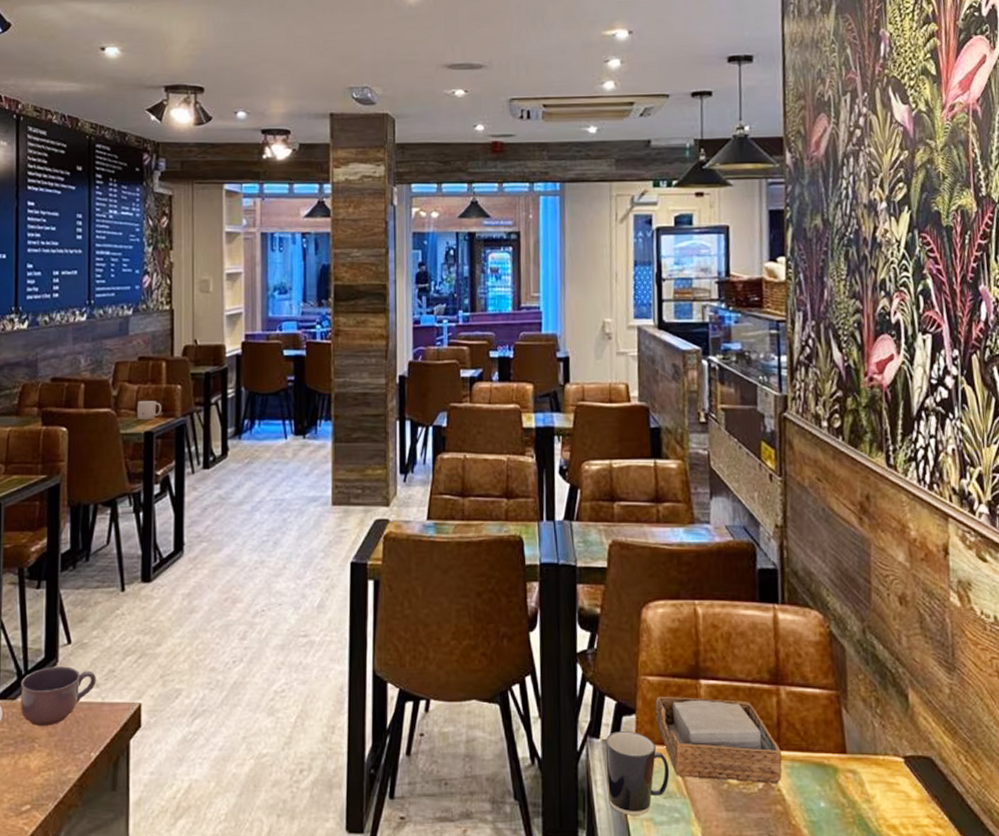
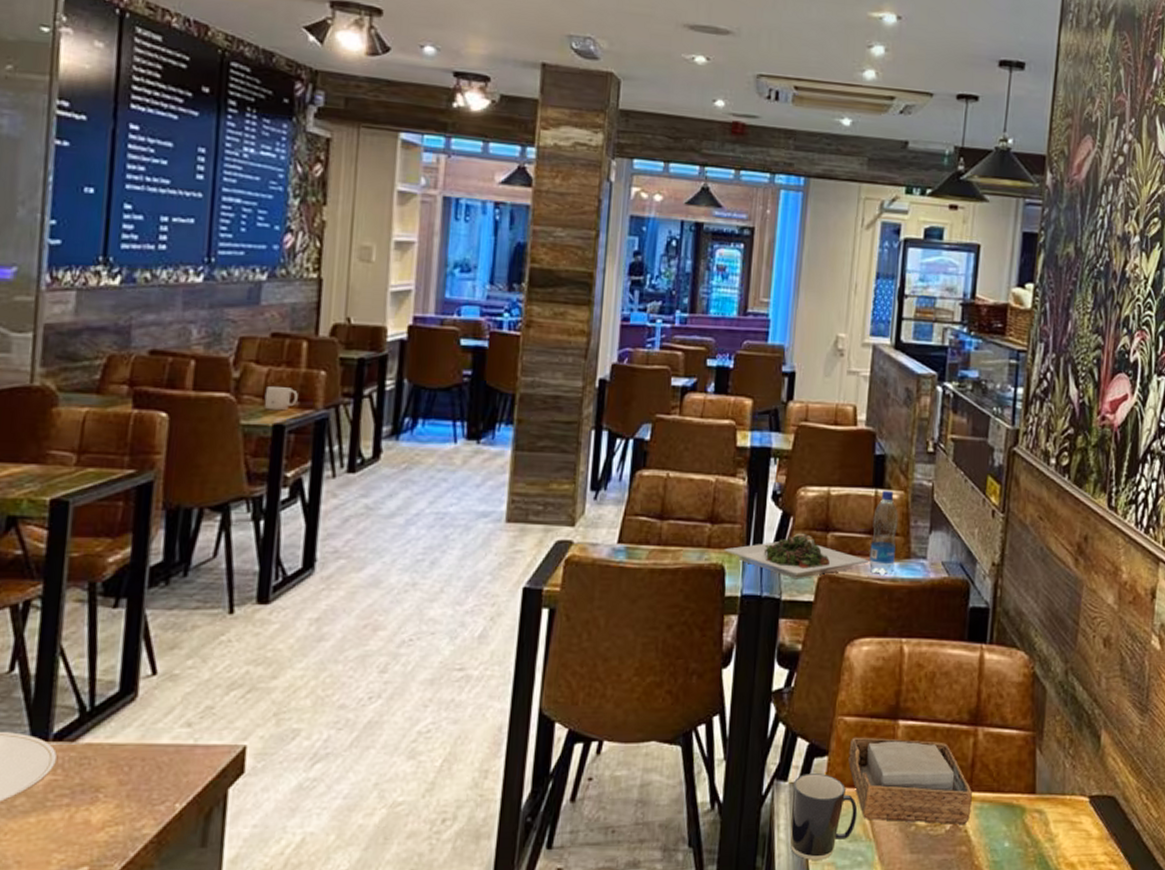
teacup: present [20,666,96,726] -> none [81,702,188,773]
salad: none [520,503,656,547] -> present [723,533,870,579]
bottle: none [654,460,680,541] -> present [869,490,898,576]

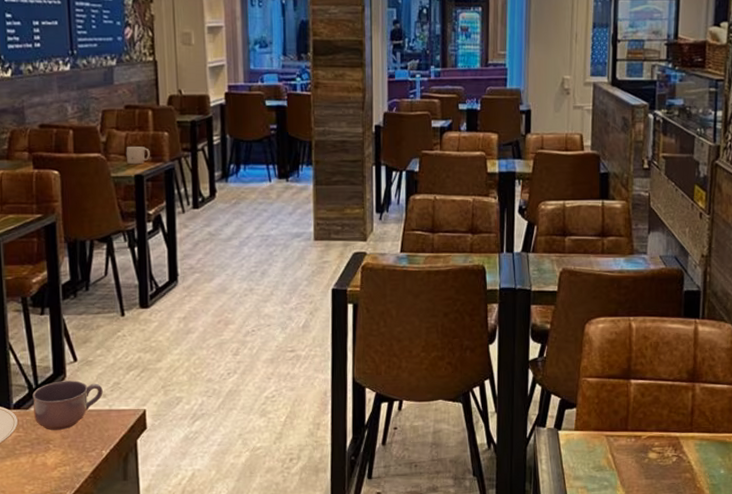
teacup: none [81,702,188,773] -> present [32,380,103,430]
salad: present [723,533,870,579] -> none [483,238,600,274]
mug: present [790,773,858,860] -> none [550,421,602,485]
napkin holder: present [848,737,972,825] -> none [592,393,693,458]
bottle: present [869,490,898,576] -> none [600,201,622,269]

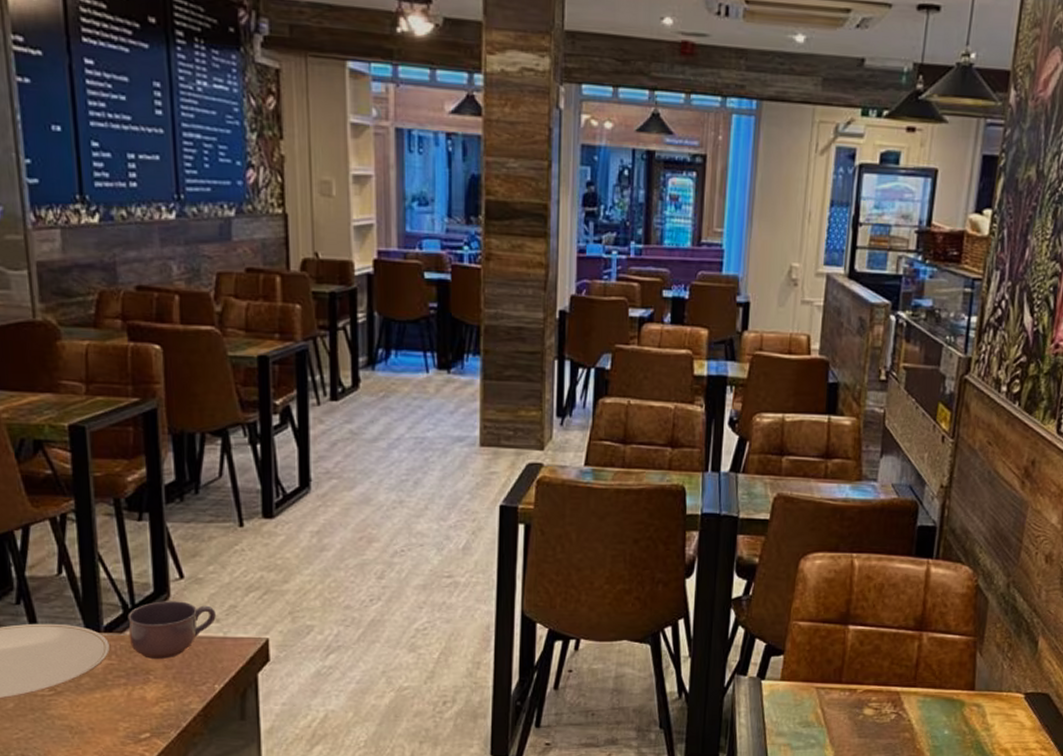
mug: present [126,147,150,165] -> none [246,320,278,343]

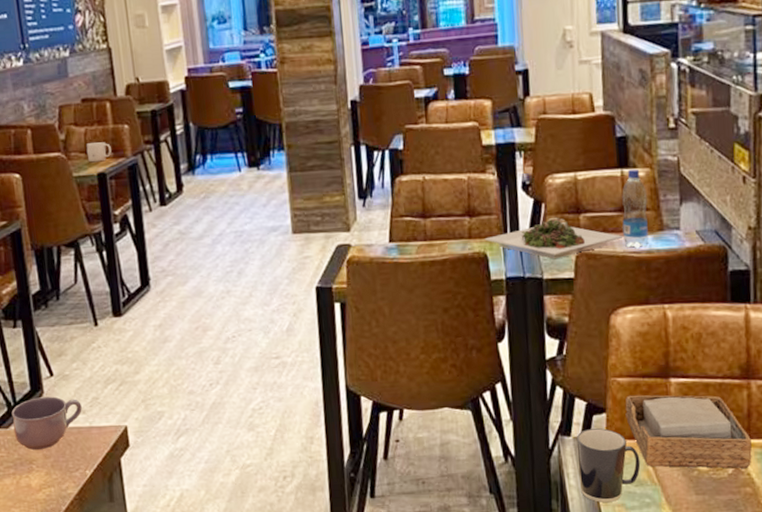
mug: none [246,320,278,343] -> present [86,142,112,163]
salad: none [684,456,822,499] -> present [484,216,623,260]
mug: none [750,670,811,741] -> present [576,428,641,503]
napkin holder: none [802,639,916,716] -> present [625,395,752,469]
bottle: none [822,416,851,496] -> present [622,168,649,249]

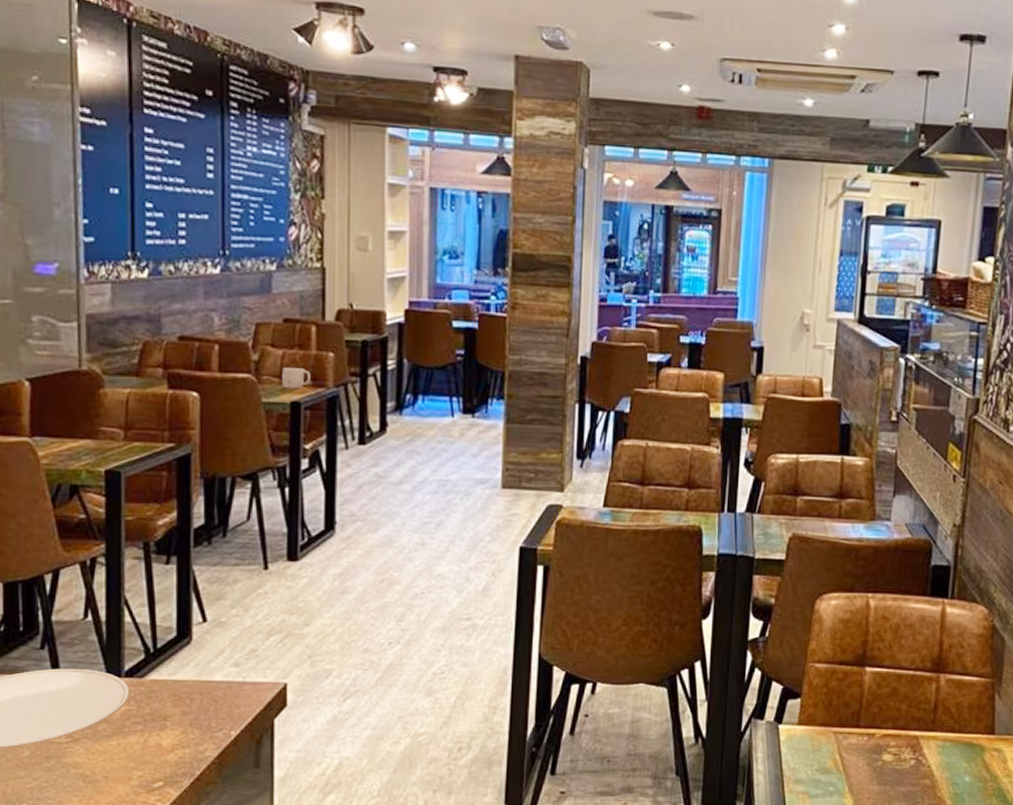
teacup: present [11,396,82,450] -> none [149,645,236,704]
salad: present [484,216,623,260] -> none [700,497,837,540]
mug: present [576,428,641,503] -> none [767,714,829,789]
bottle: present [622,168,649,249] -> none [836,457,864,536]
napkin holder: present [625,395,752,469] -> none [819,681,935,761]

